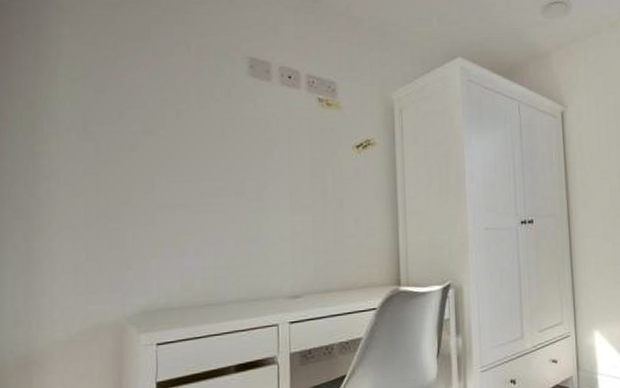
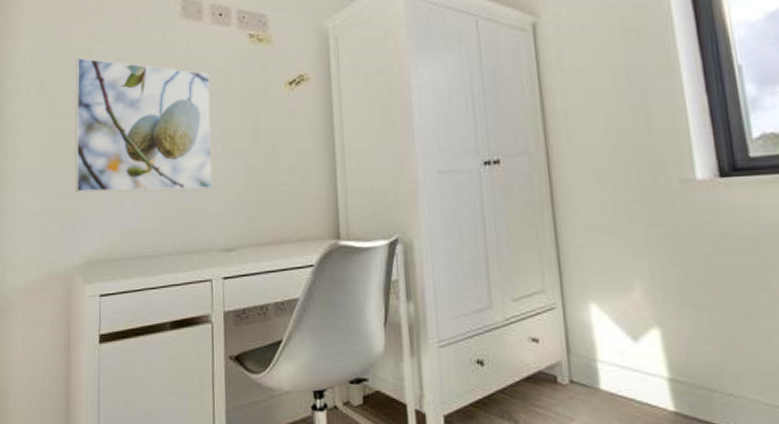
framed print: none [127,105,280,243] -> present [74,57,213,193]

